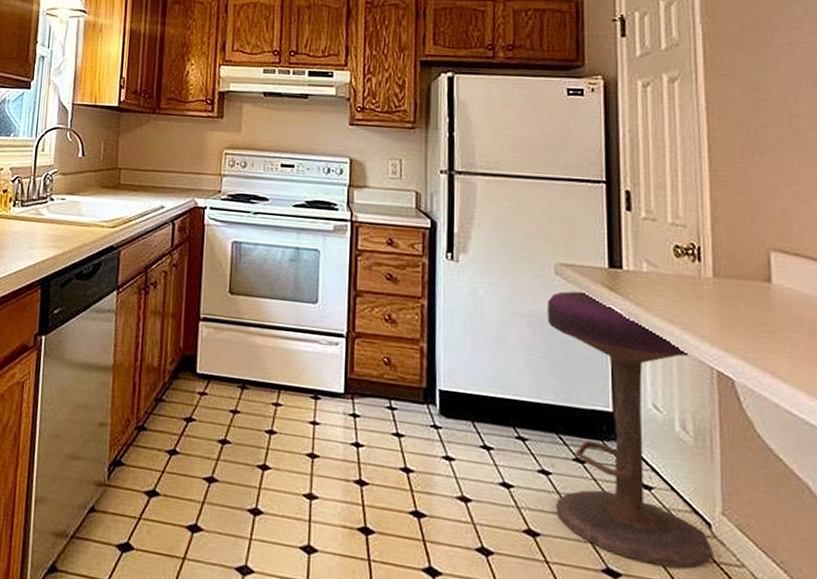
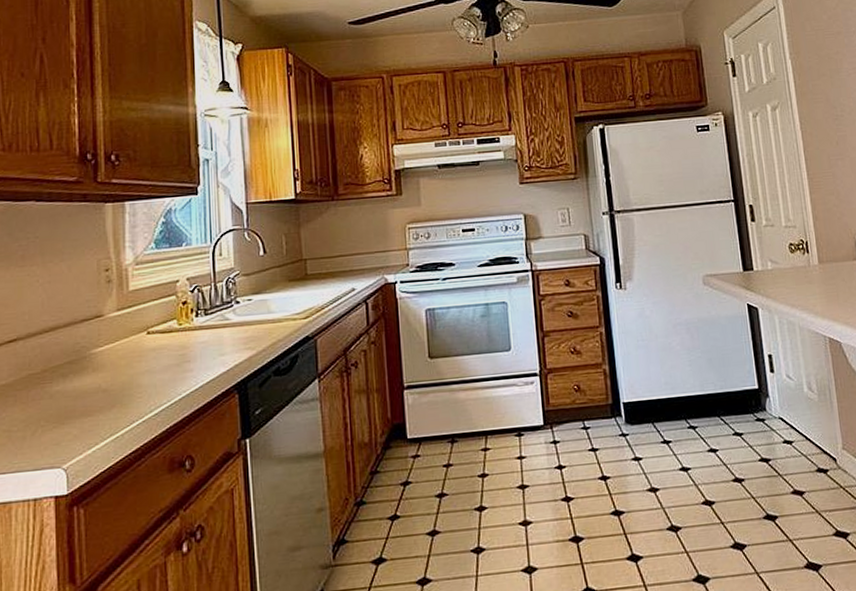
stool: present [547,290,714,569] -> none [700,295,840,503]

